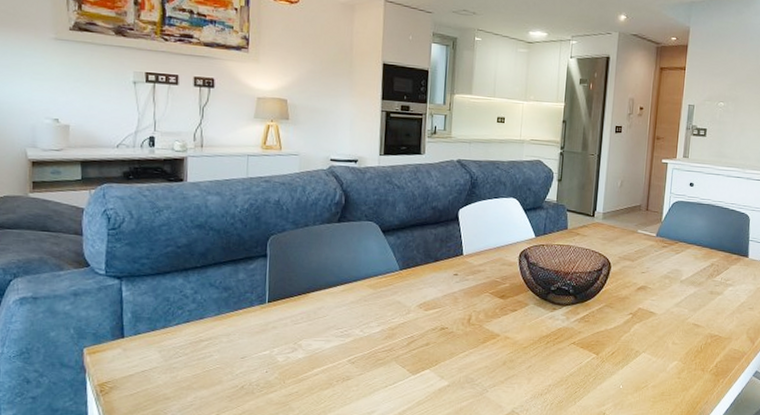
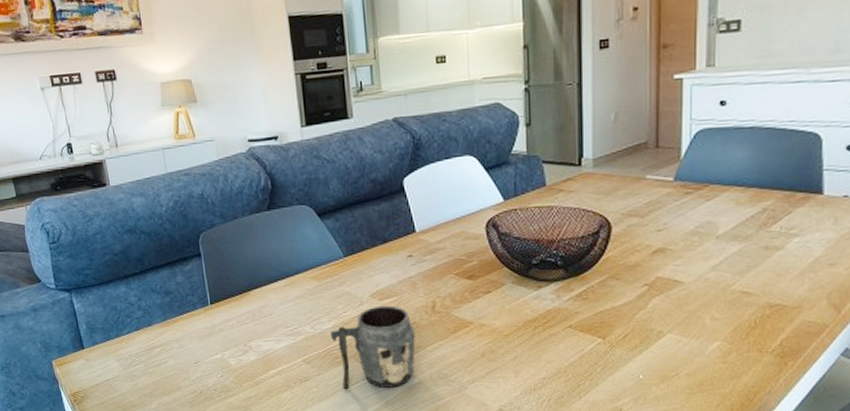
mug: none [377,315,451,389] -> present [330,305,416,388]

